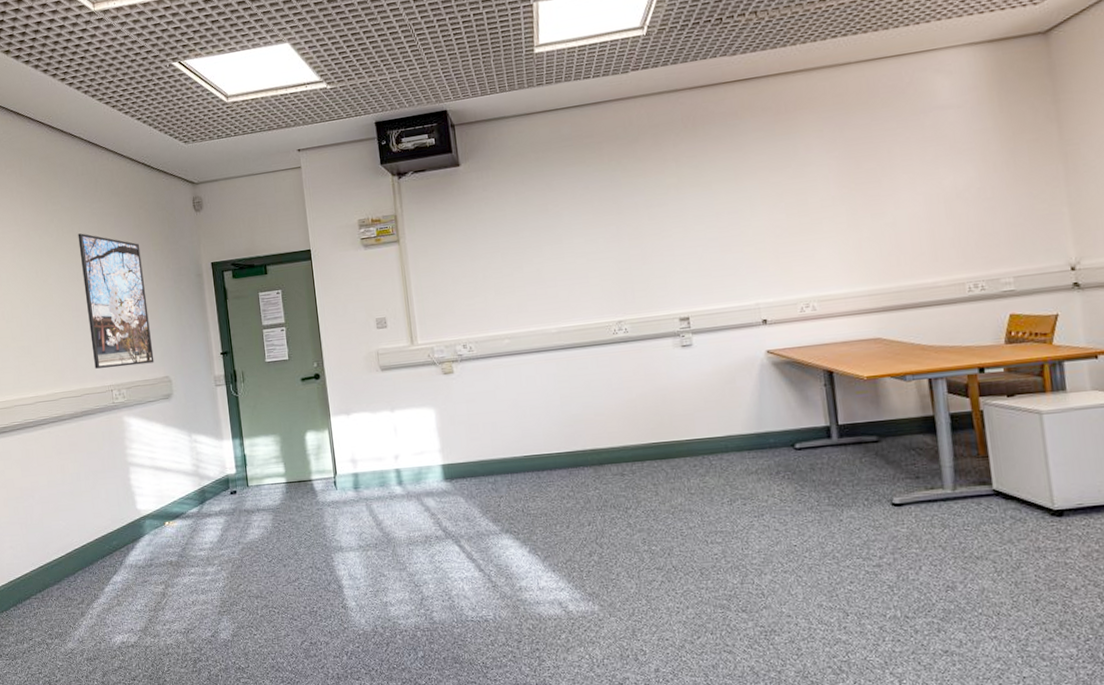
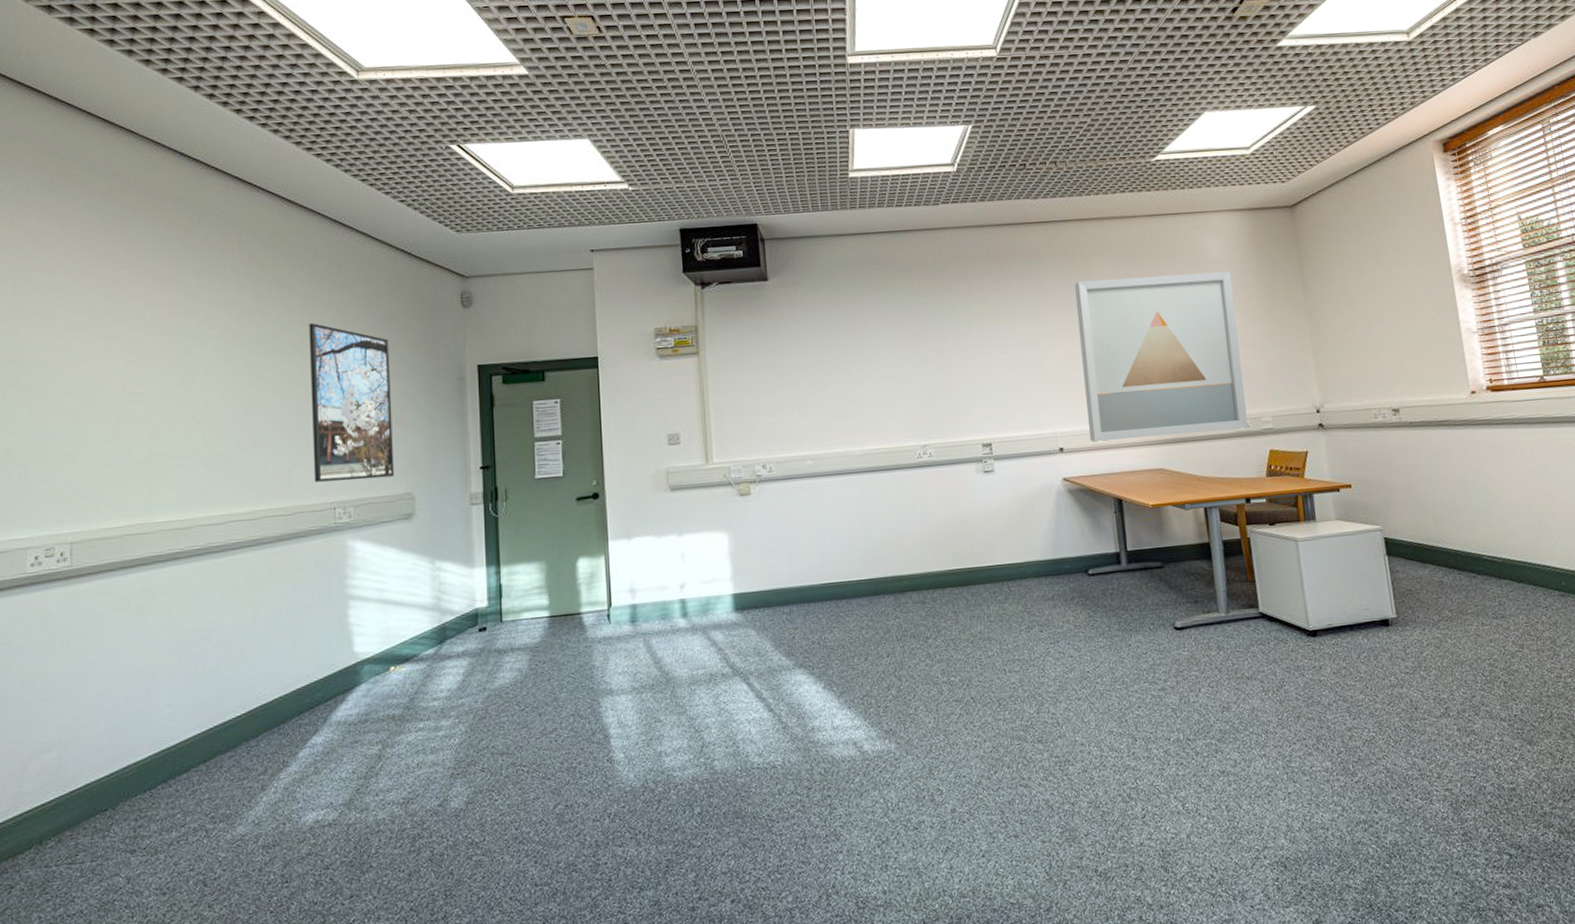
wall art: none [779,115,984,313] -> present [1075,271,1248,442]

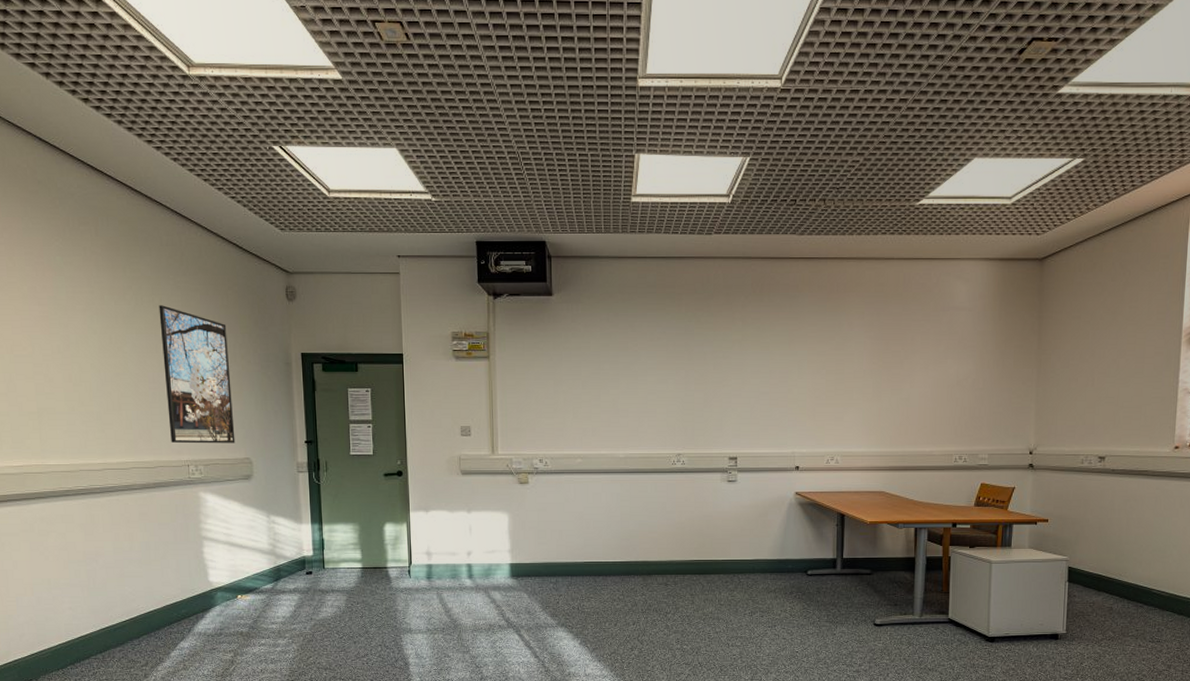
wall art: present [1075,271,1248,442] -> none [823,317,973,464]

